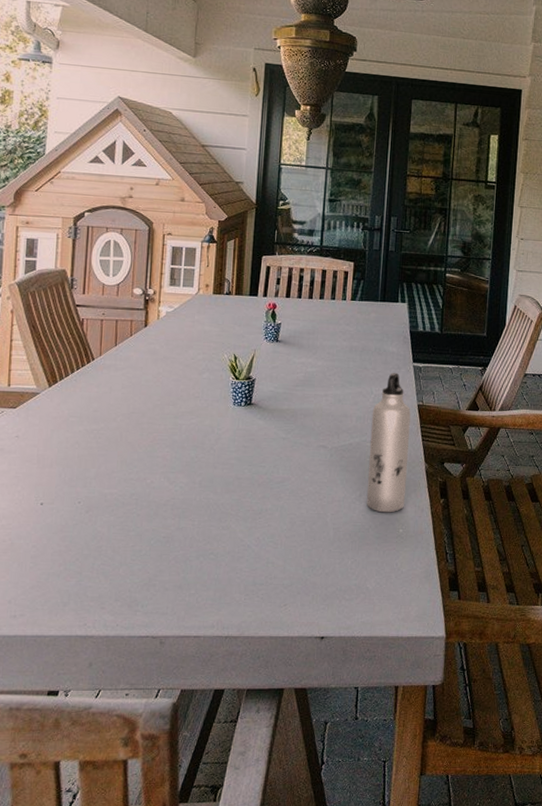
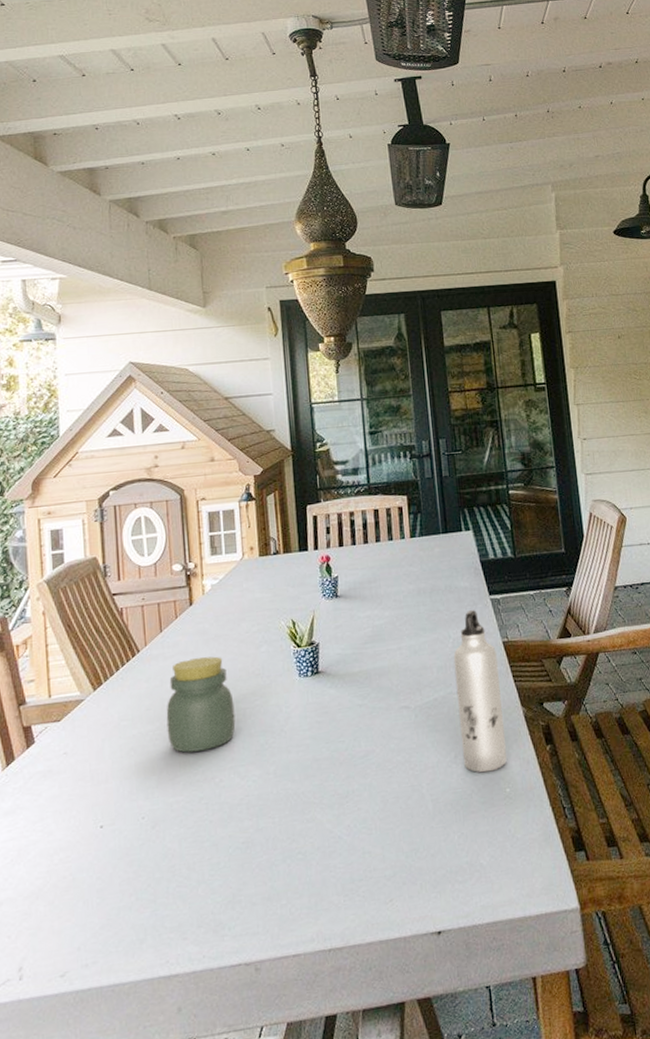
jar: none [110,373,173,454] -> present [166,656,236,753]

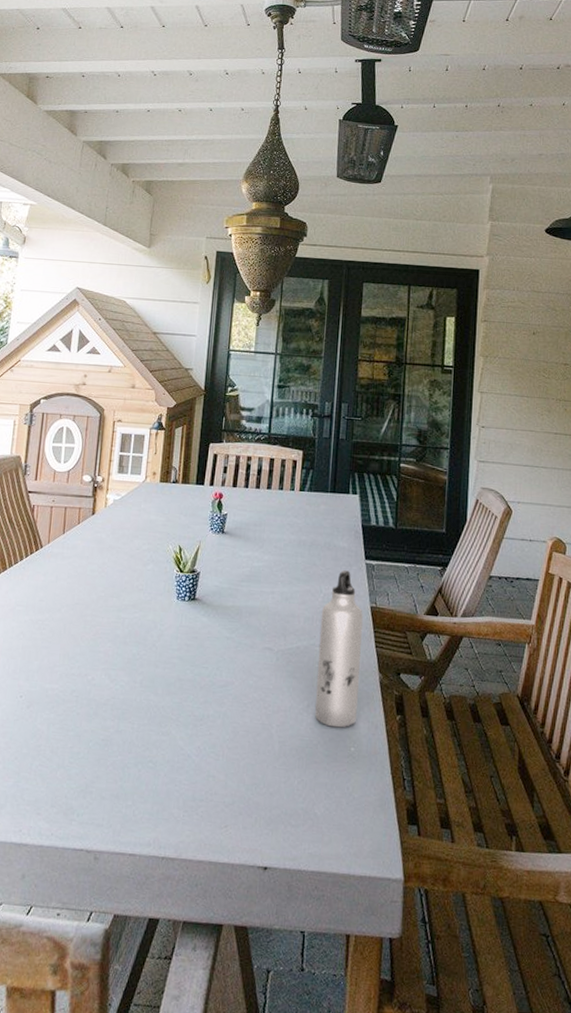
jar: present [166,656,236,753] -> none [54,563,116,648]

